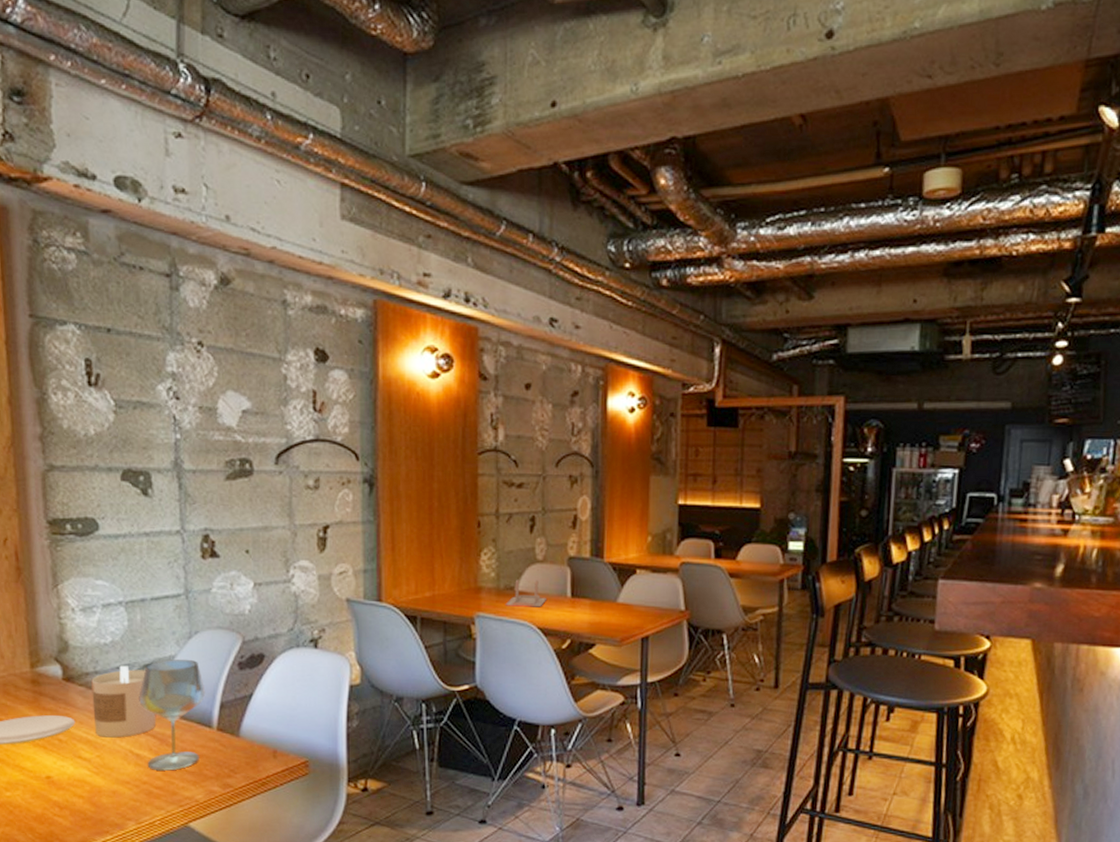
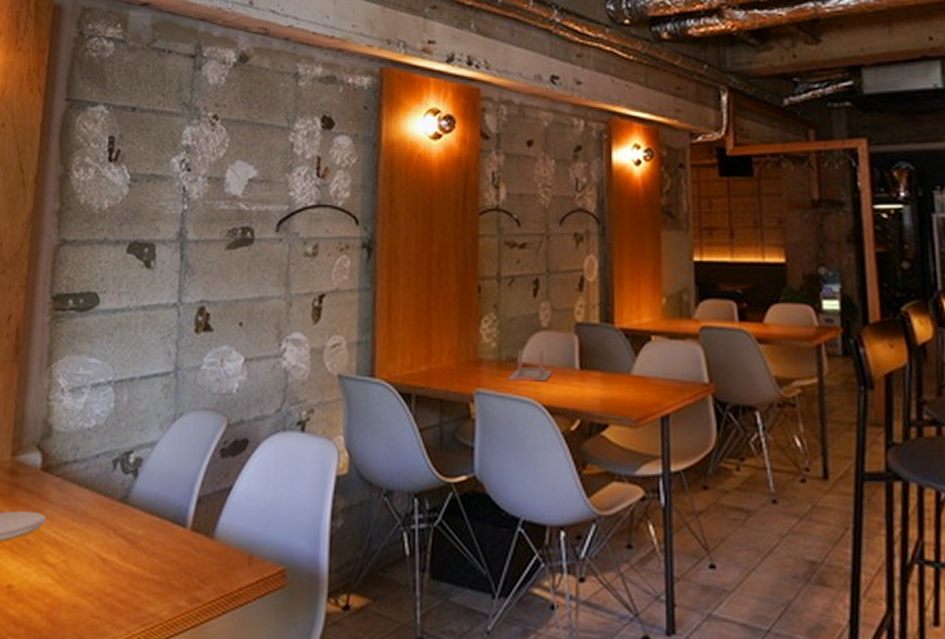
candle: present [91,665,157,738] -> none [65,453,130,539]
wine glass: present [139,659,206,771] -> none [113,445,184,580]

